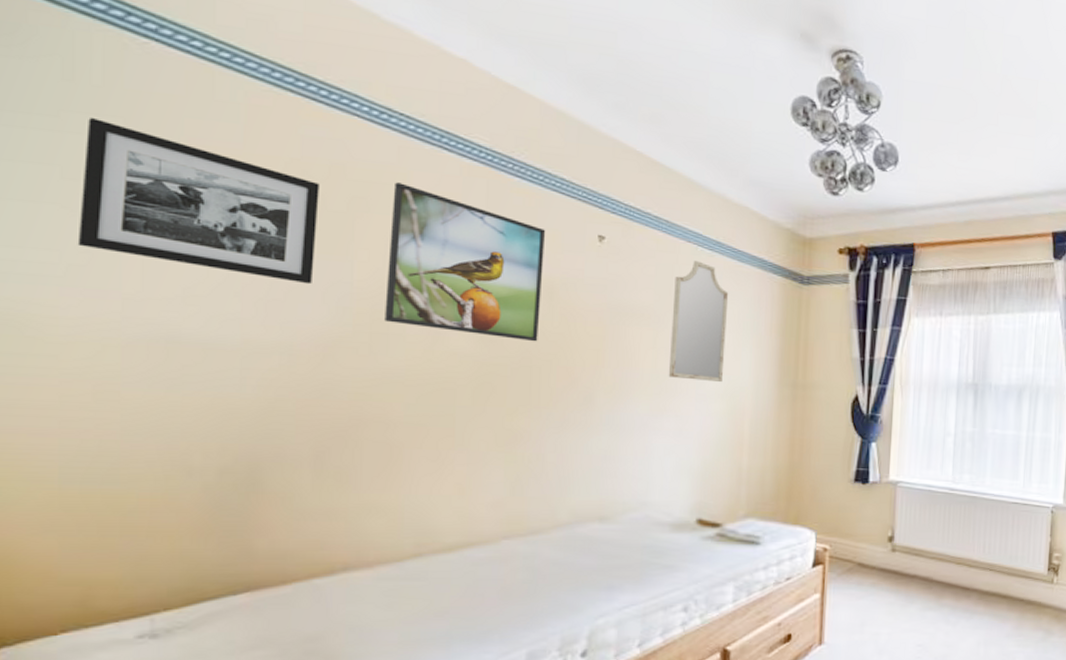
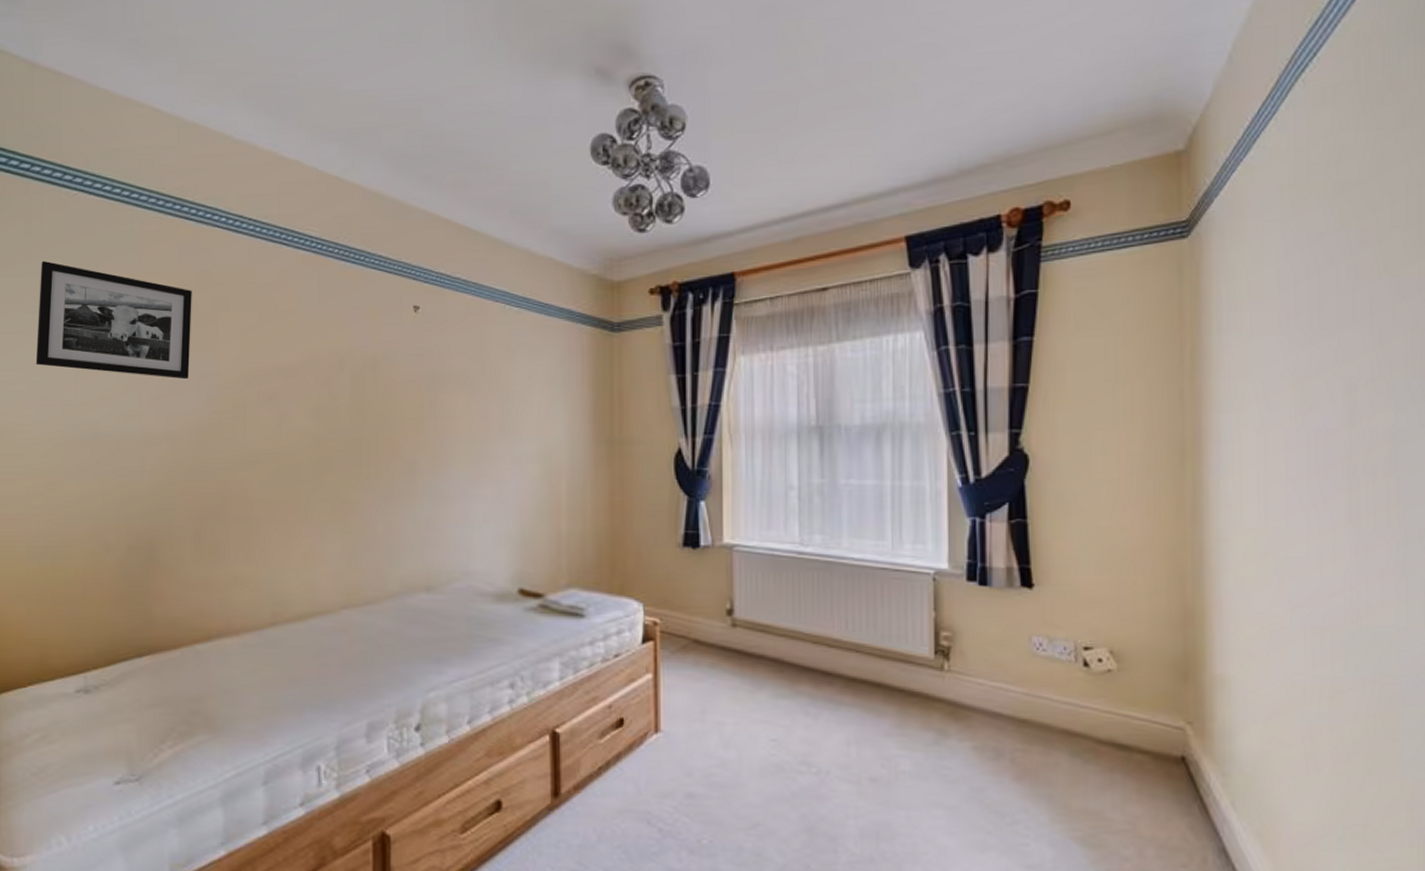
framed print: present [385,182,546,342] -> none [242,280,368,416]
home mirror: present [668,261,729,383] -> none [483,320,538,444]

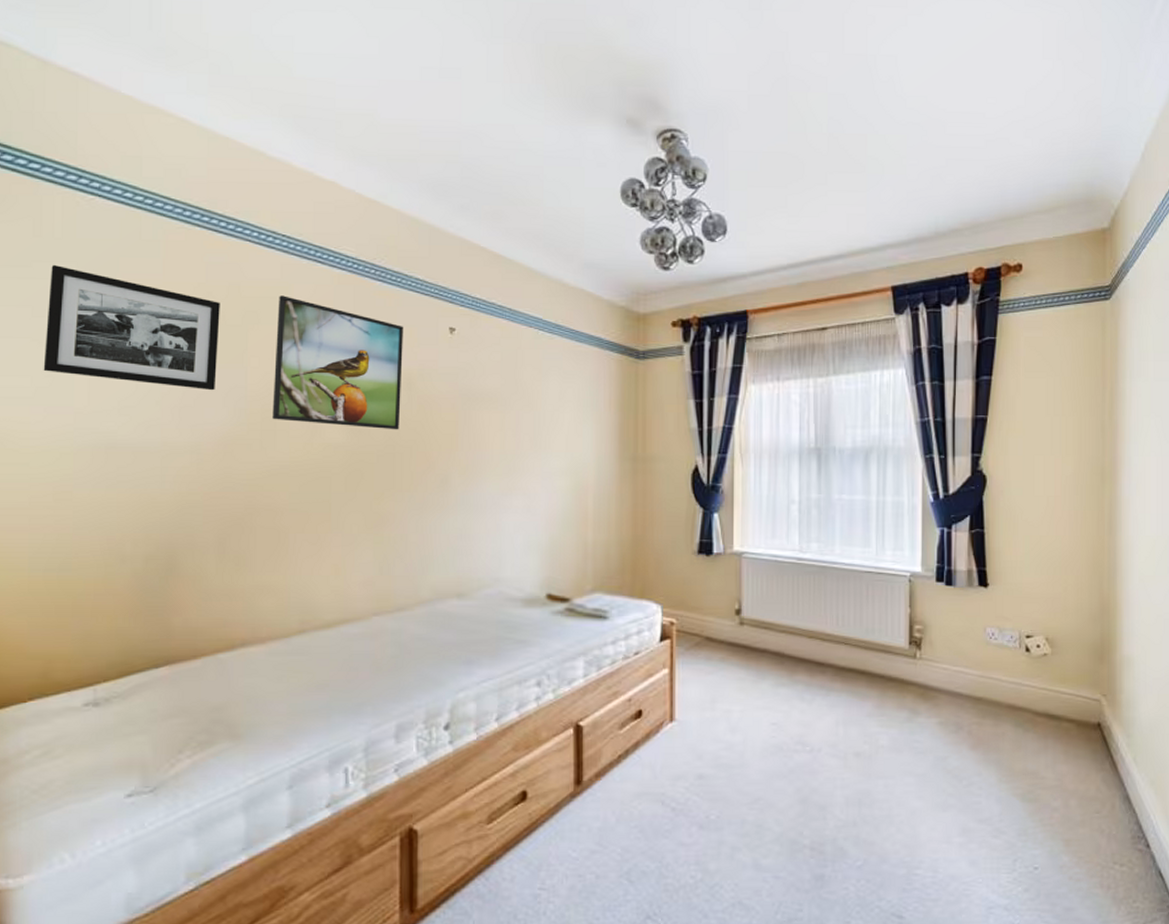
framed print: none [242,280,368,416] -> present [272,295,404,430]

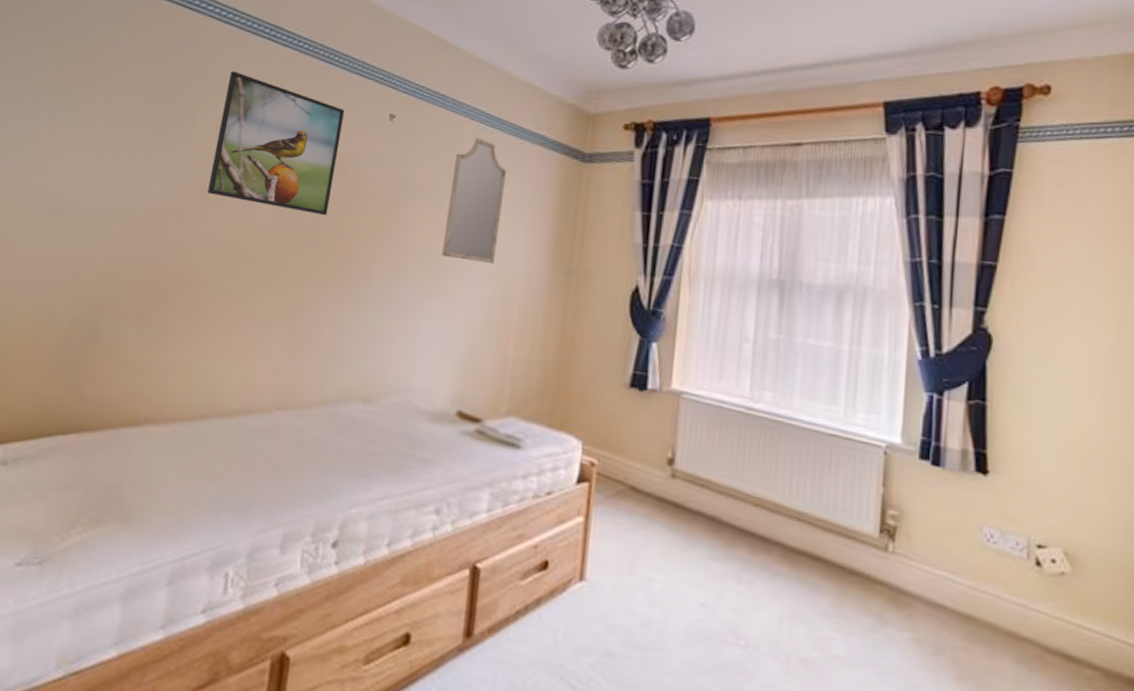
picture frame: present [43,264,220,391] -> none [13,29,176,160]
home mirror: none [515,344,569,460] -> present [441,138,507,265]

